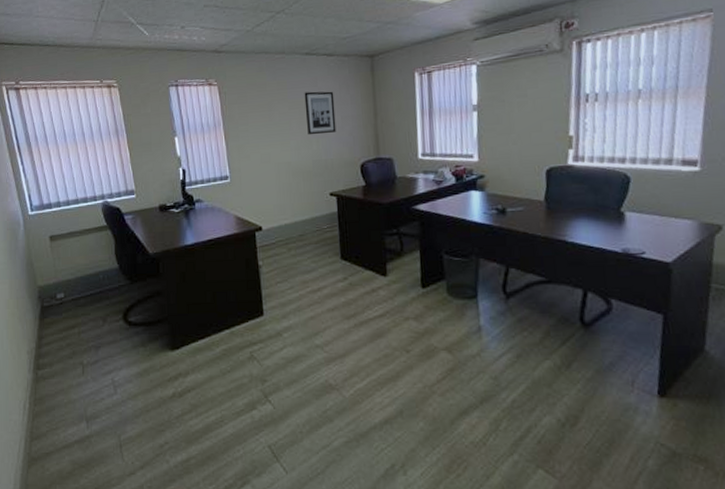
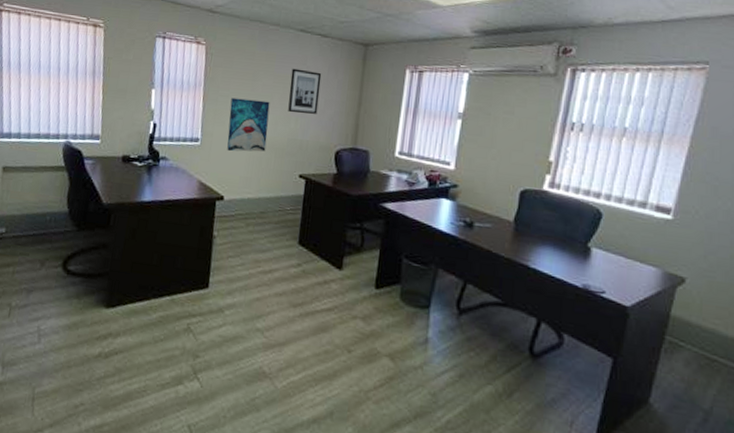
wall art: none [251,128,293,183] -> present [227,97,270,152]

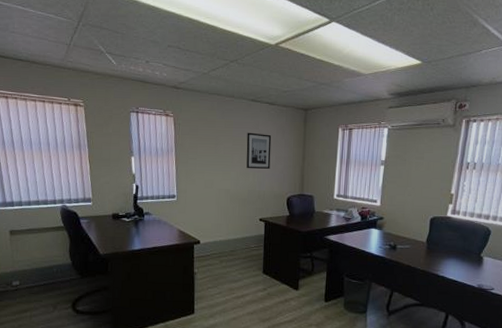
wall art: present [227,97,270,152] -> none [198,160,232,204]

